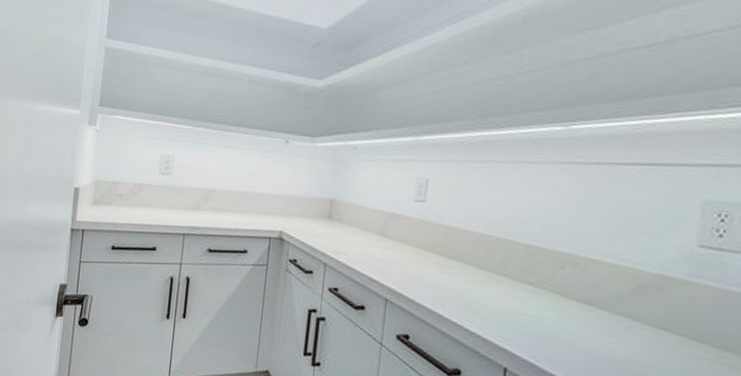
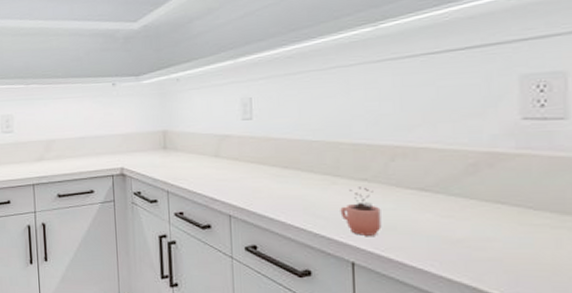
cocoa: none [500,290,543,344] -> present [340,187,382,236]

